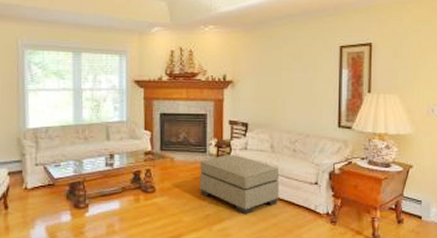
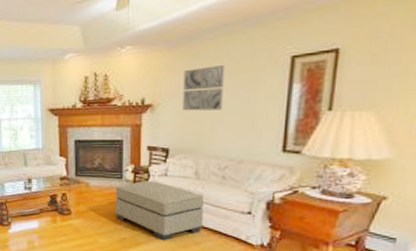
wall art: none [258,49,291,89] -> present [182,65,224,111]

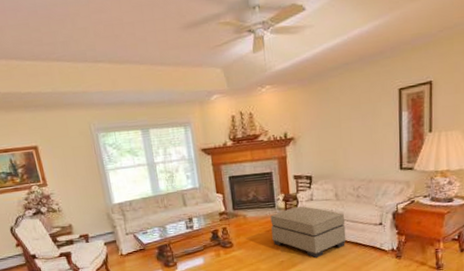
wall art: present [182,65,224,111] -> none [317,99,351,141]

